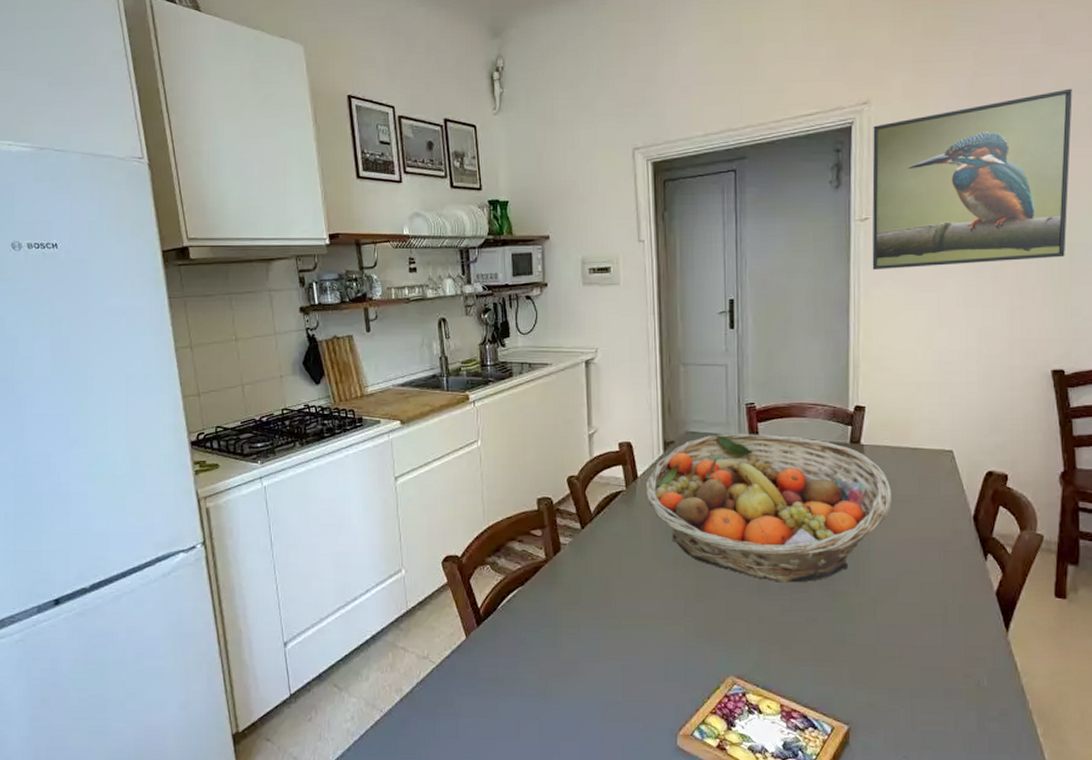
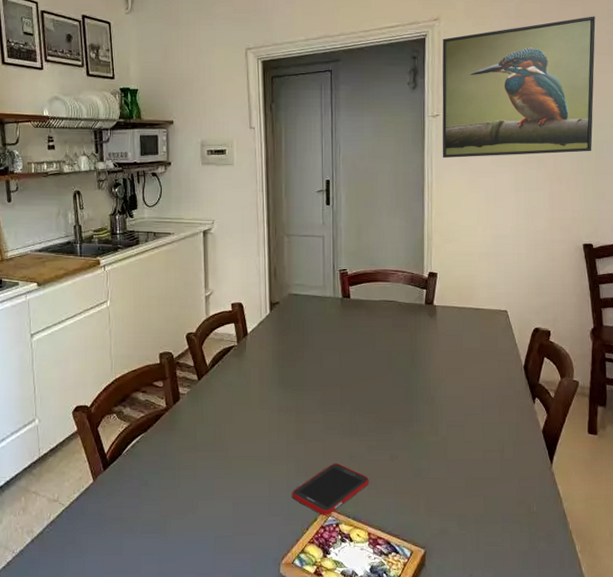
fruit basket: present [645,433,893,583] -> none [254,295,460,425]
cell phone: none [691,625,783,684] -> present [293,463,370,516]

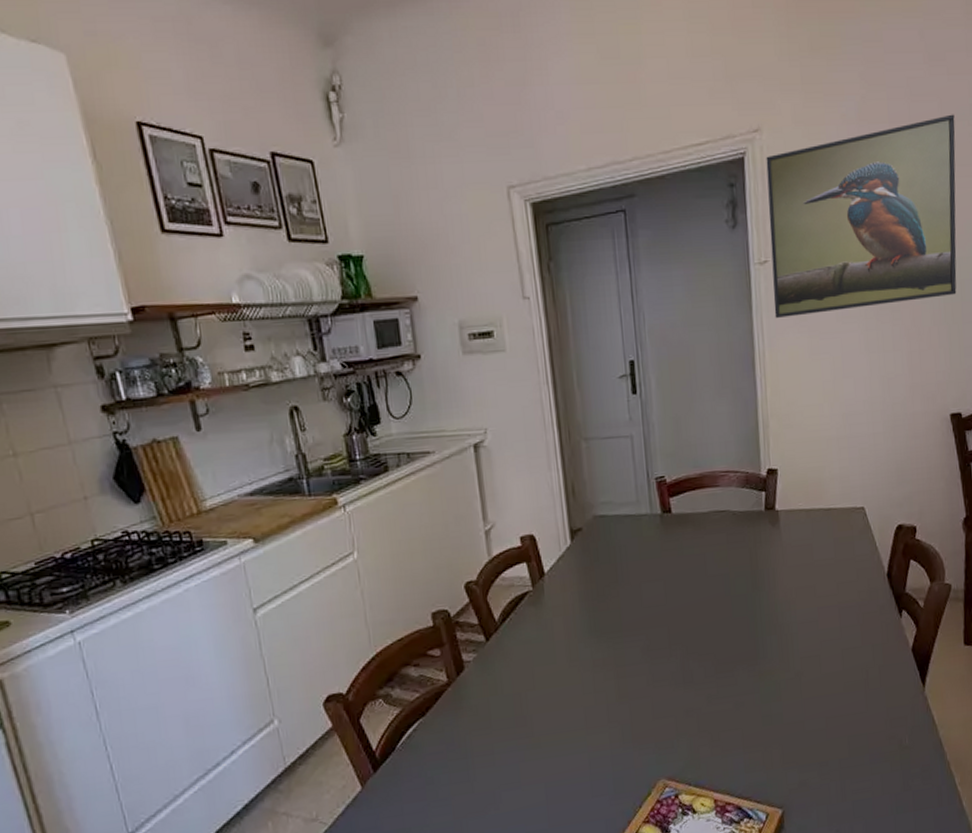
cell phone: present [293,463,370,516] -> none [618,721,712,788]

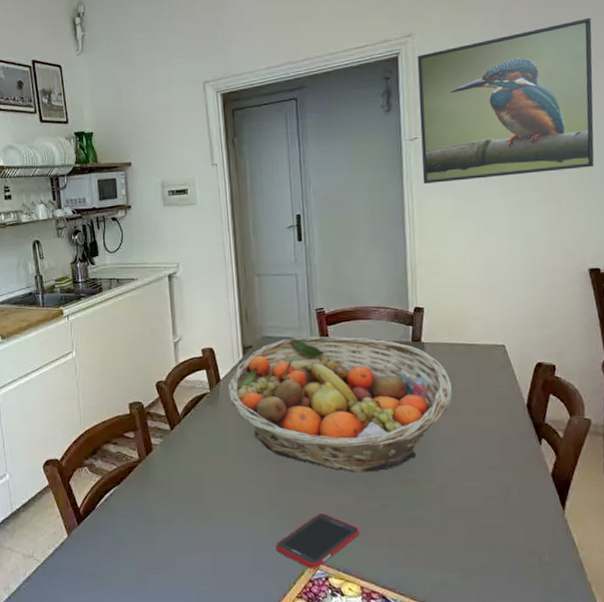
fruit basket: none [554,509,810,670] -> present [227,336,453,473]
cell phone: none [618,721,712,788] -> present [277,514,360,569]

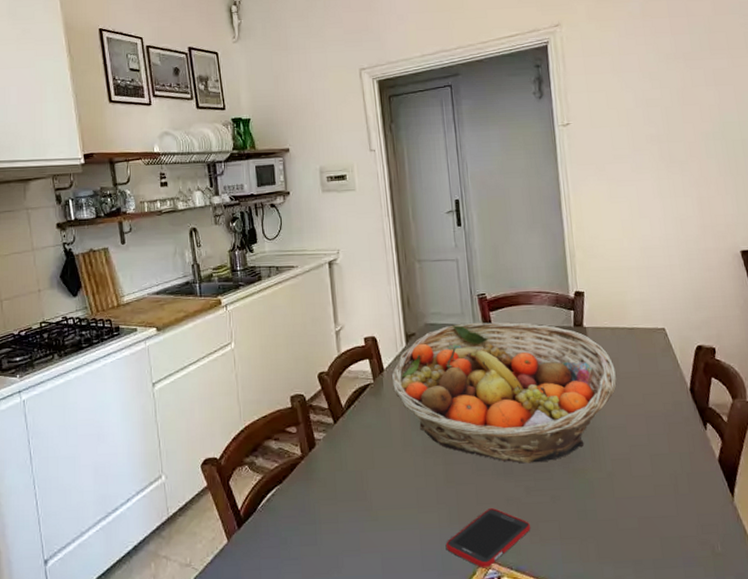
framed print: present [417,18,594,184] -> none [565,10,739,168]

